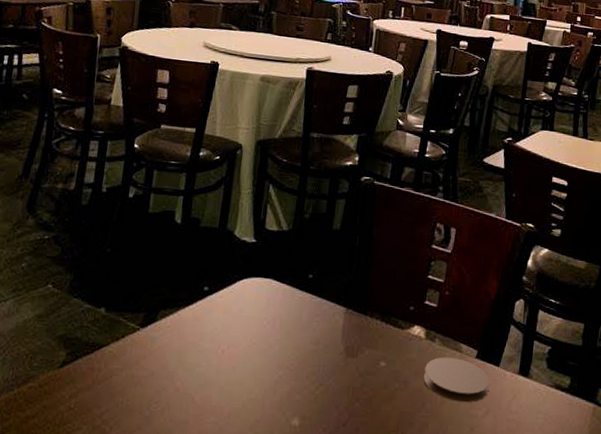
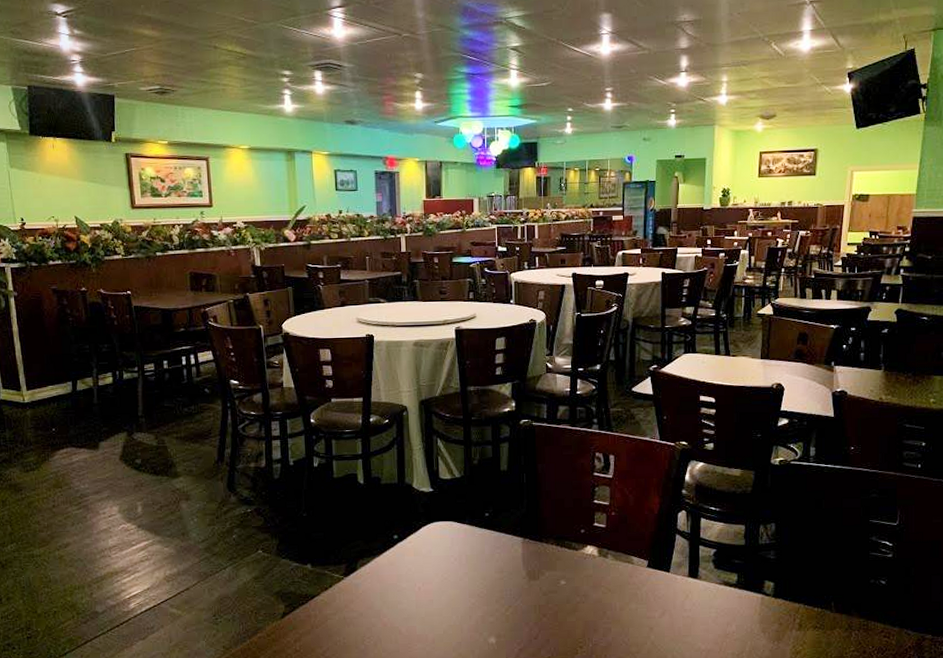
coaster: present [423,357,490,403] -> none [601,569,663,607]

